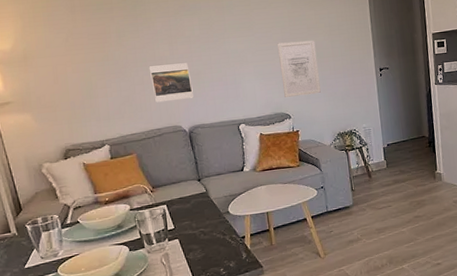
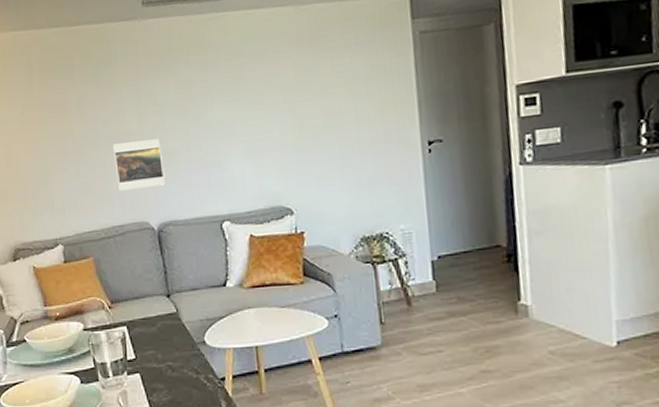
wall art: present [277,40,321,97] -> none [276,102,338,185]

